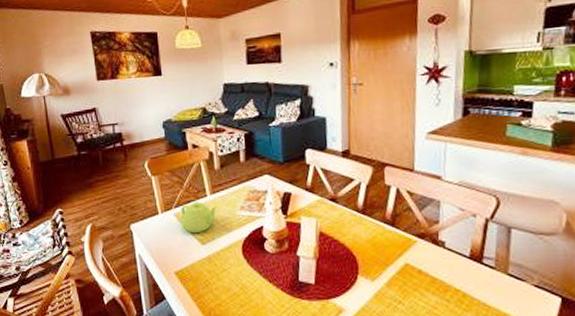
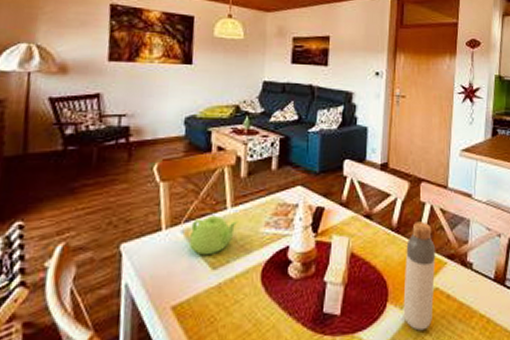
bottle: none [373,203,405,300] -> present [403,221,436,331]

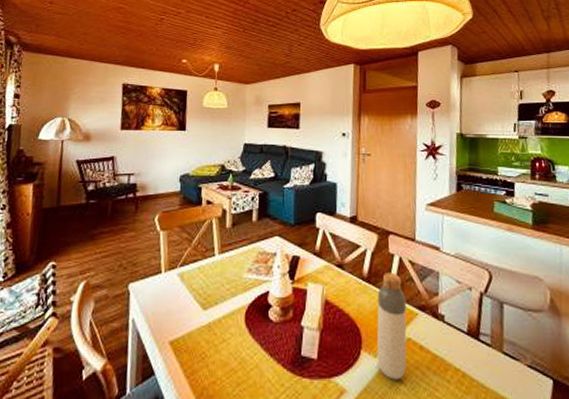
teapot: present [190,215,239,256] -> none [184,261,225,297]

